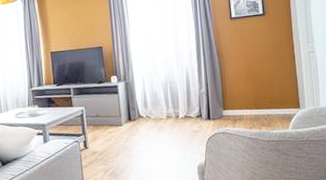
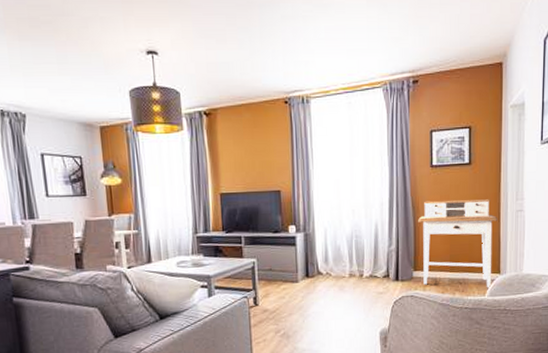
desk: none [223,44,294,122] -> present [418,199,498,288]

